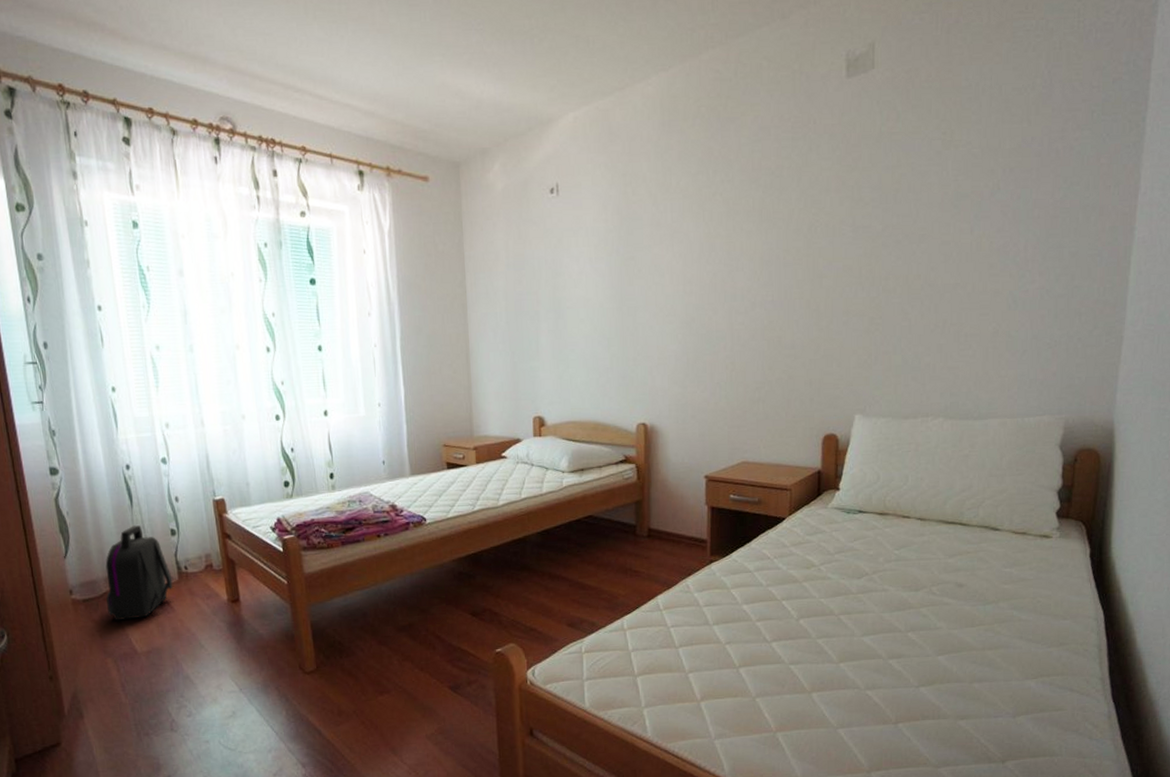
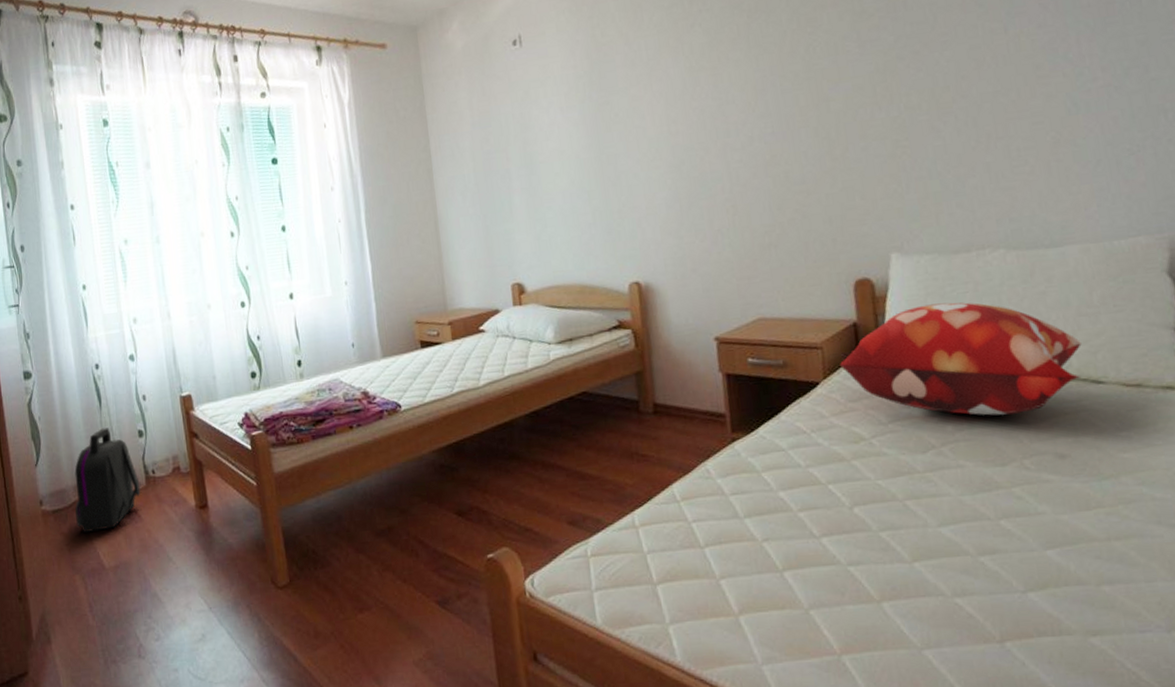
decorative pillow: none [803,459,988,552] -> present [840,302,1082,416]

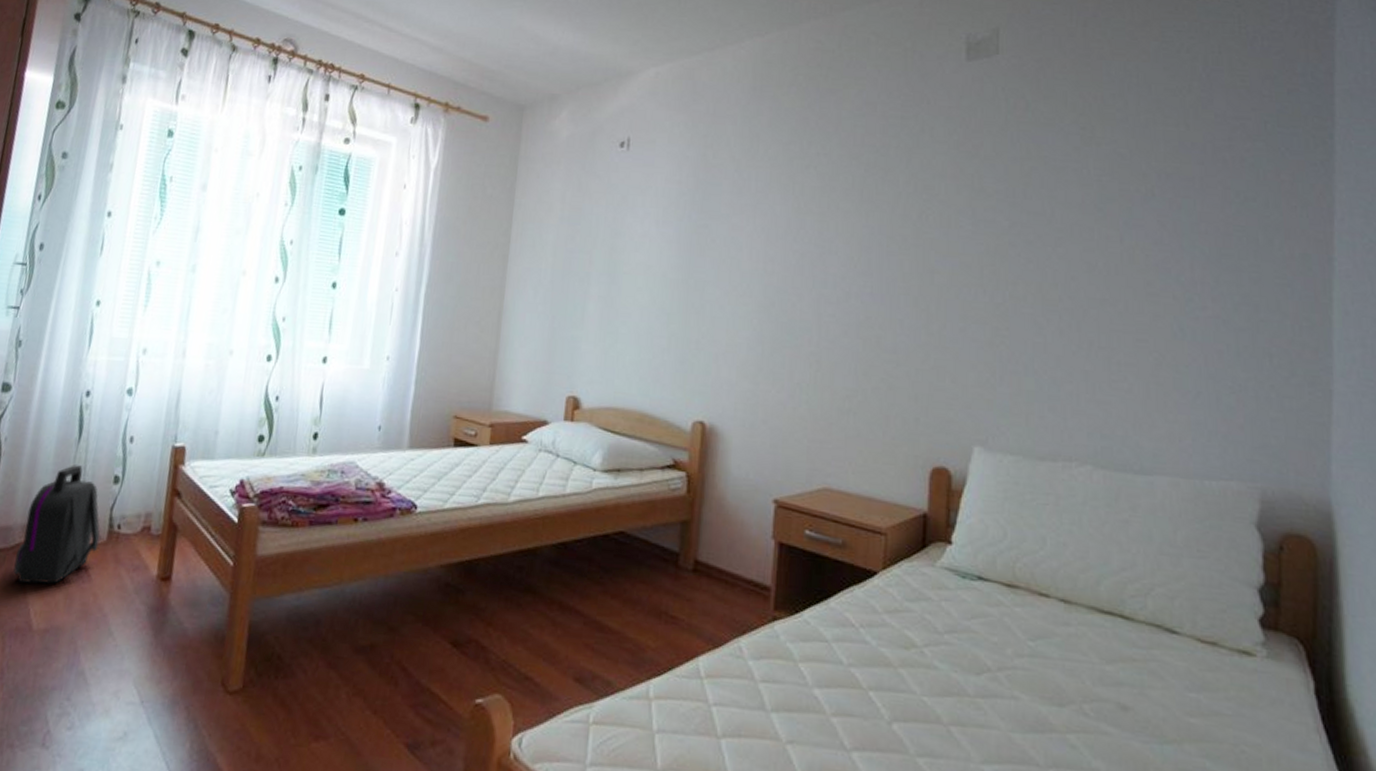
decorative pillow: present [840,302,1082,416] -> none [902,509,1159,650]

